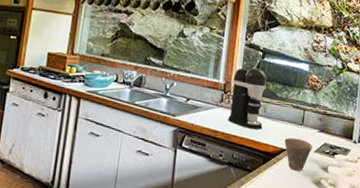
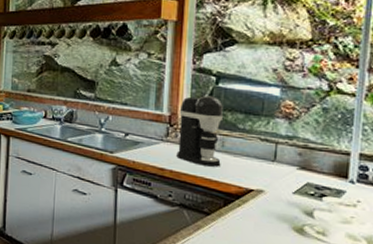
cup: present [284,137,313,171] -> none [251,176,290,216]

